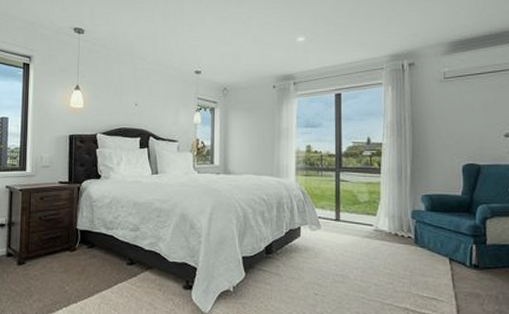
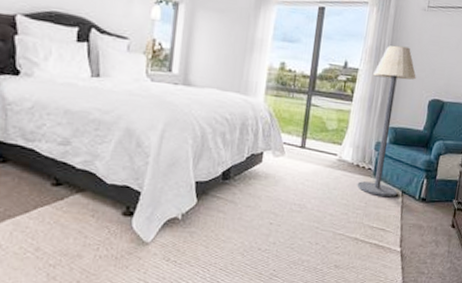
floor lamp: none [398,117,444,264] -> present [357,45,416,197]

